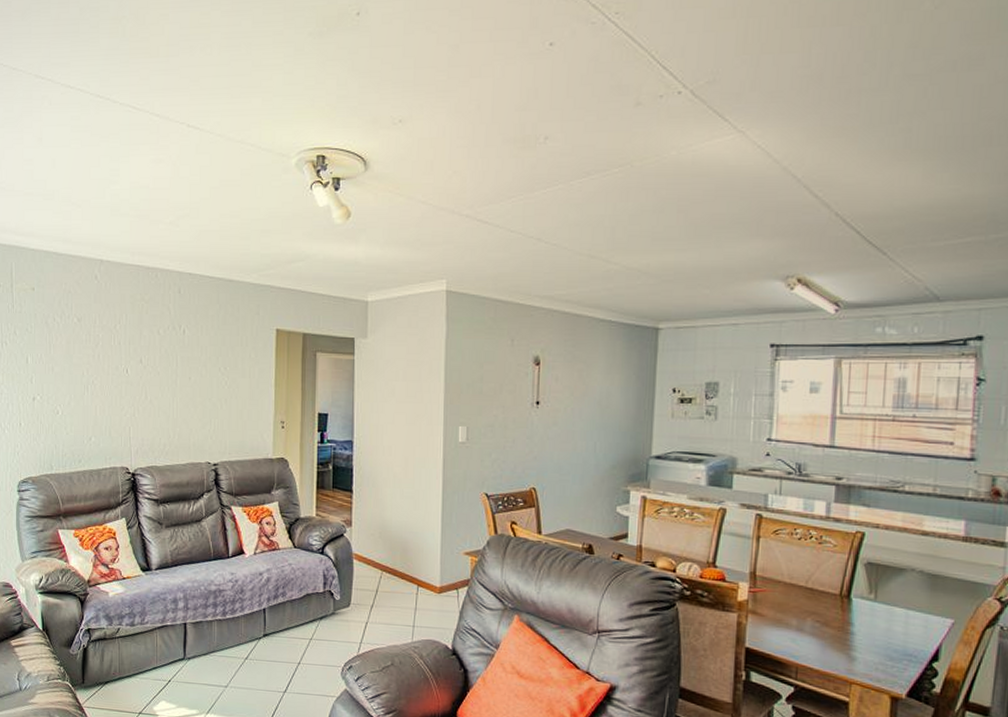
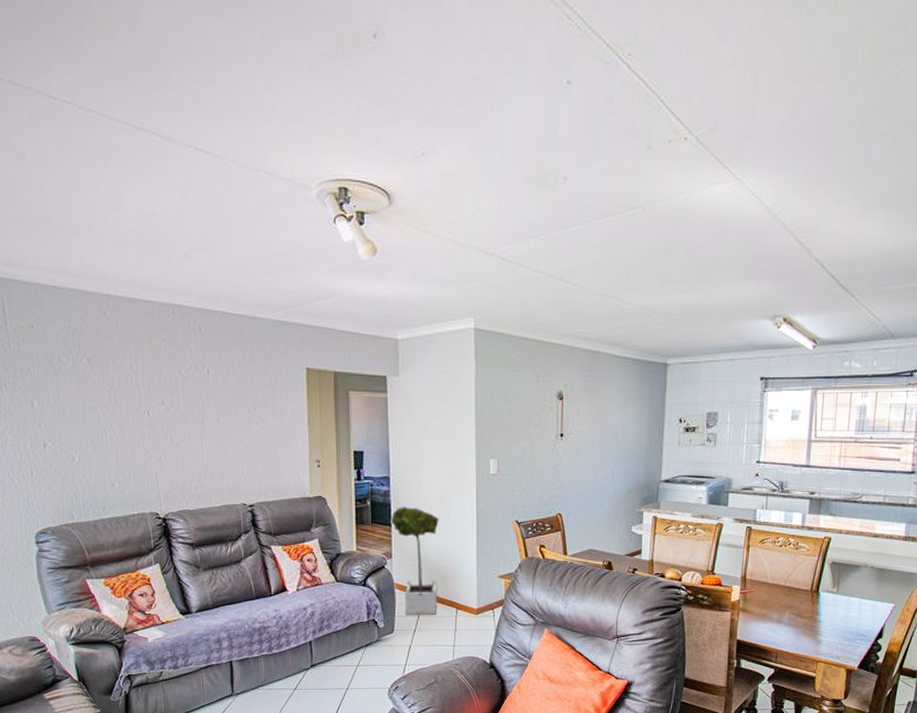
potted tree: none [352,473,402,591] -> present [391,507,439,615]

